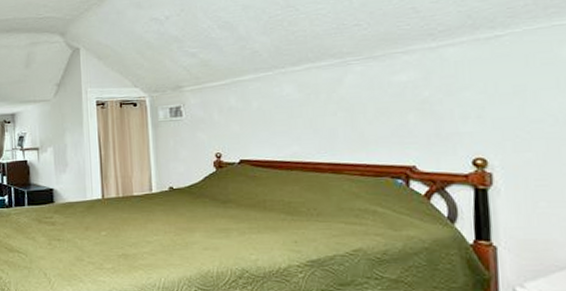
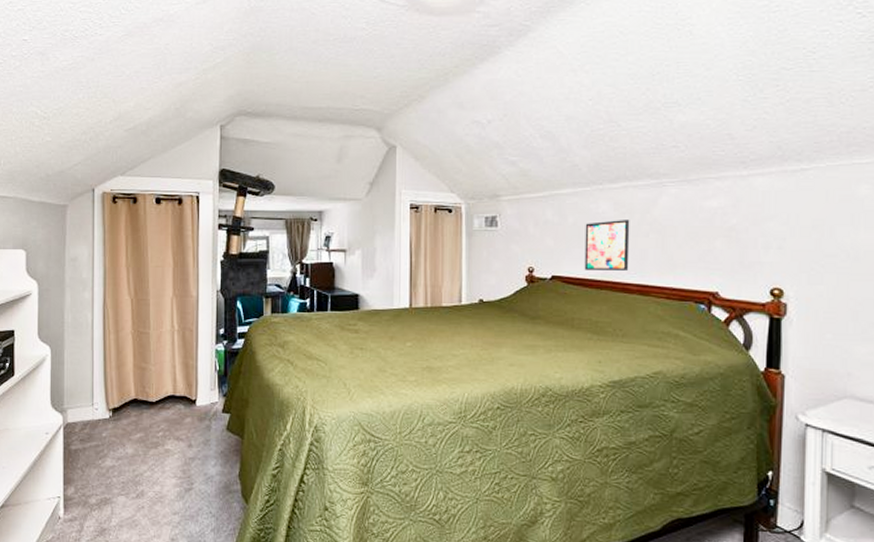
wall art: none [270,100,319,152] -> present [584,220,630,270]

